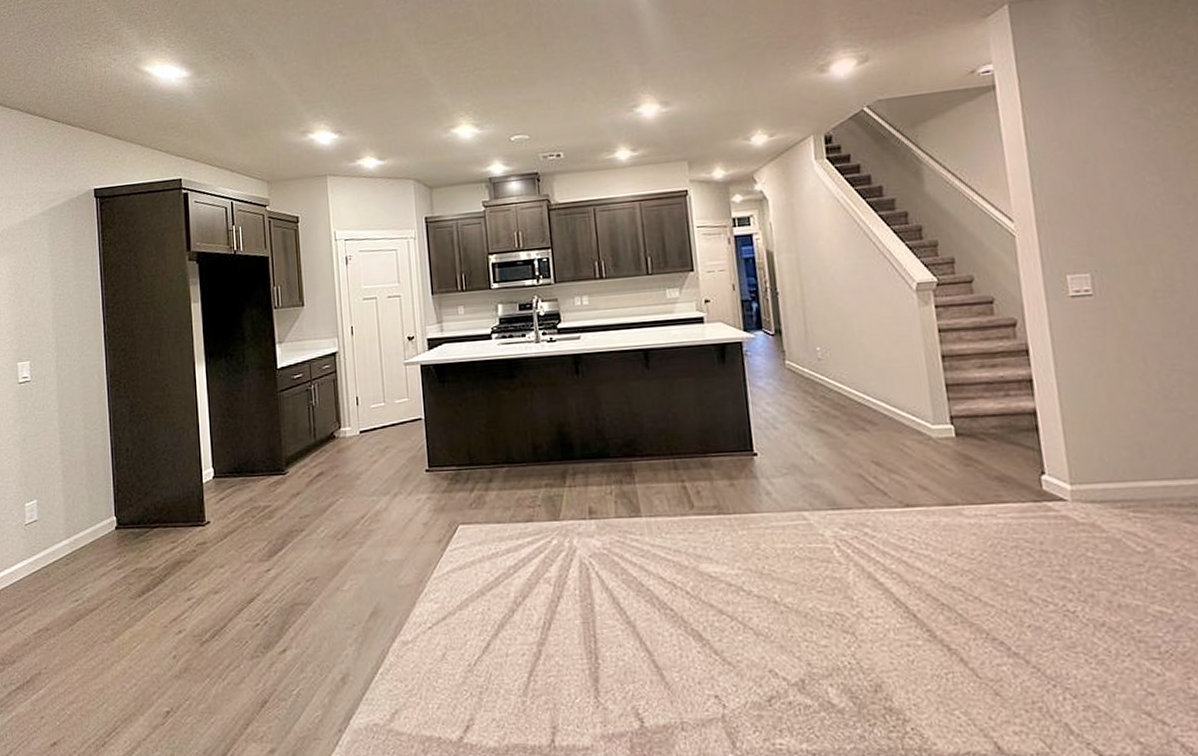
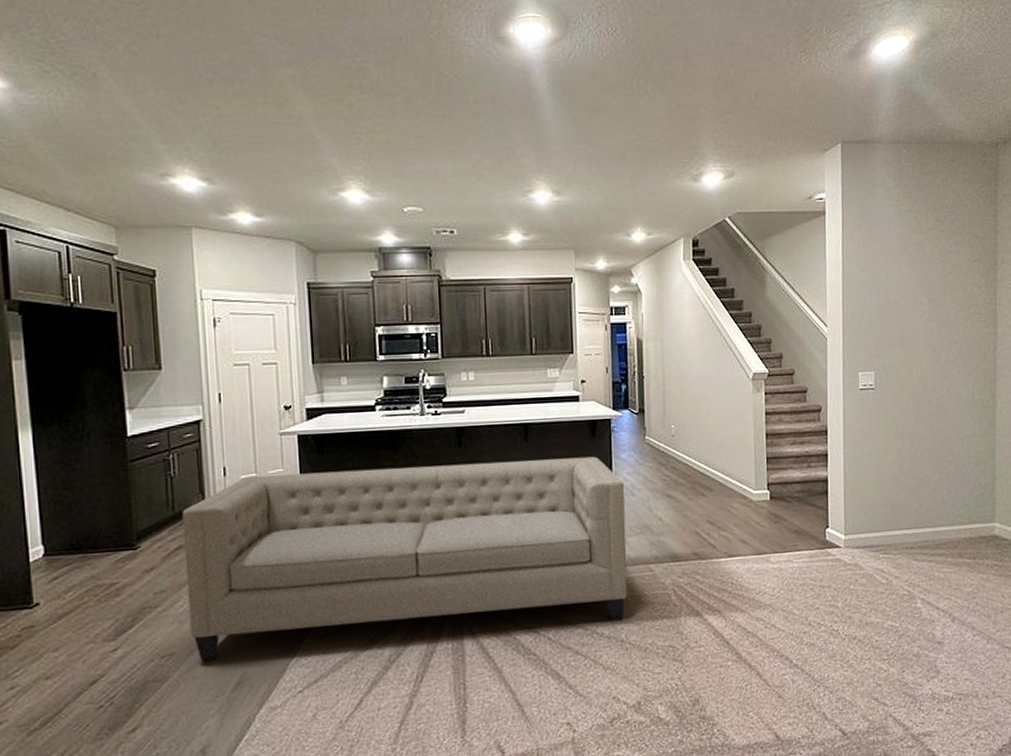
sofa: none [322,384,778,588] -> present [182,456,628,661]

